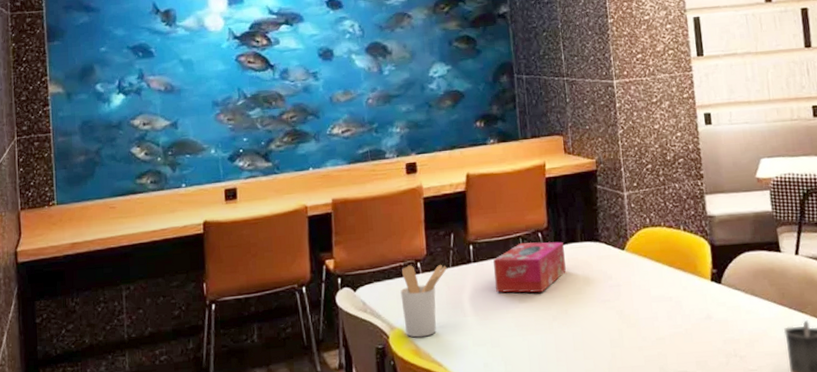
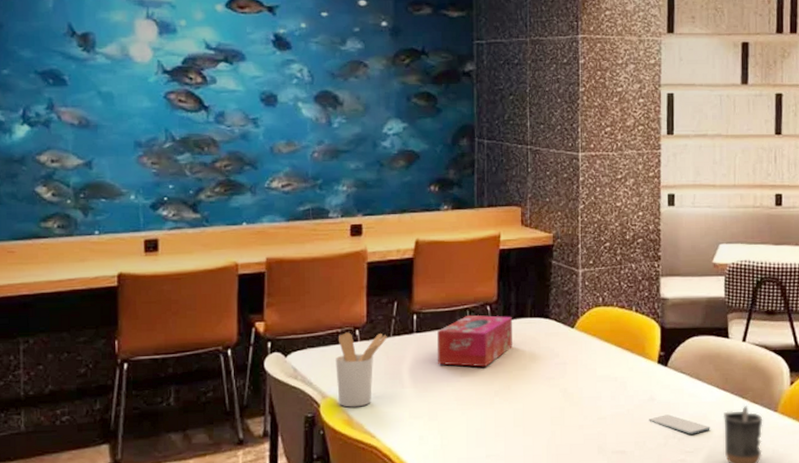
smartphone: none [708,332,772,352] -> present [649,414,710,435]

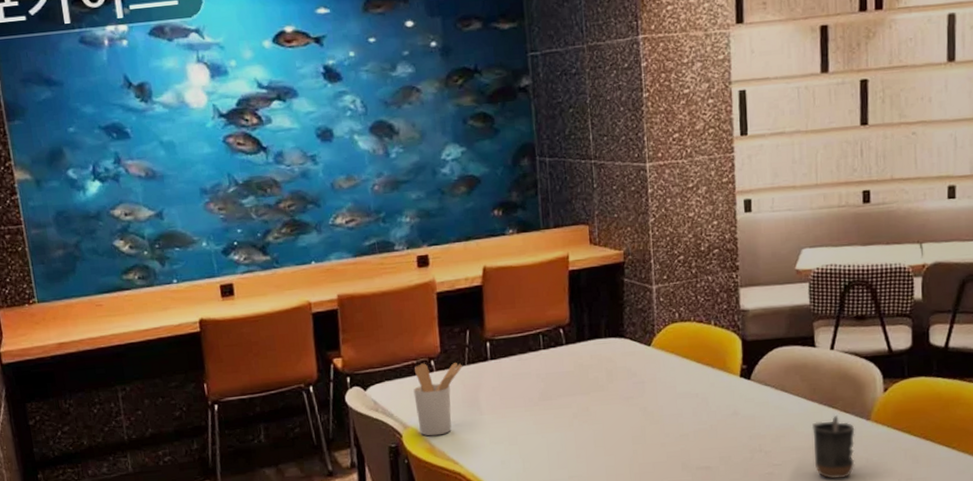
tissue box: present [437,314,512,367] -> none [512,338,588,391]
smartphone: present [649,414,710,435] -> none [733,428,799,447]

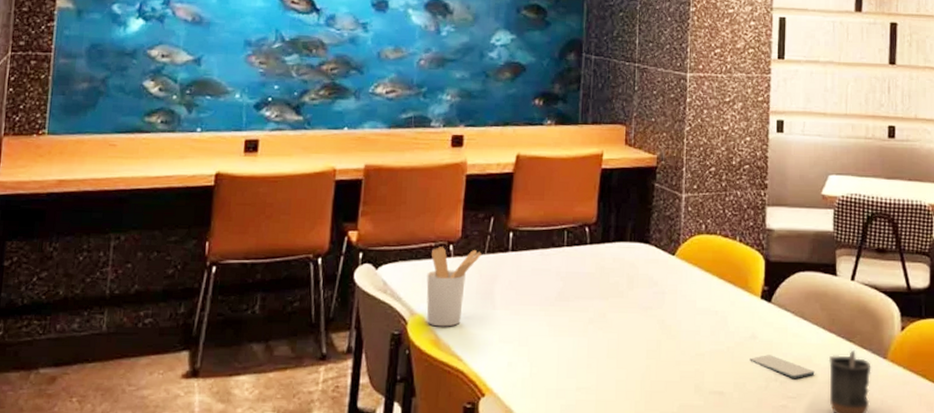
smartphone: none [733,428,799,447] -> present [750,355,815,378]

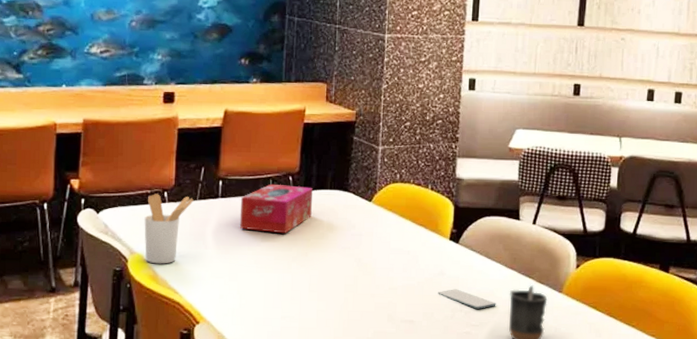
tissue box: none [532,235,611,292] -> present [240,183,312,234]

